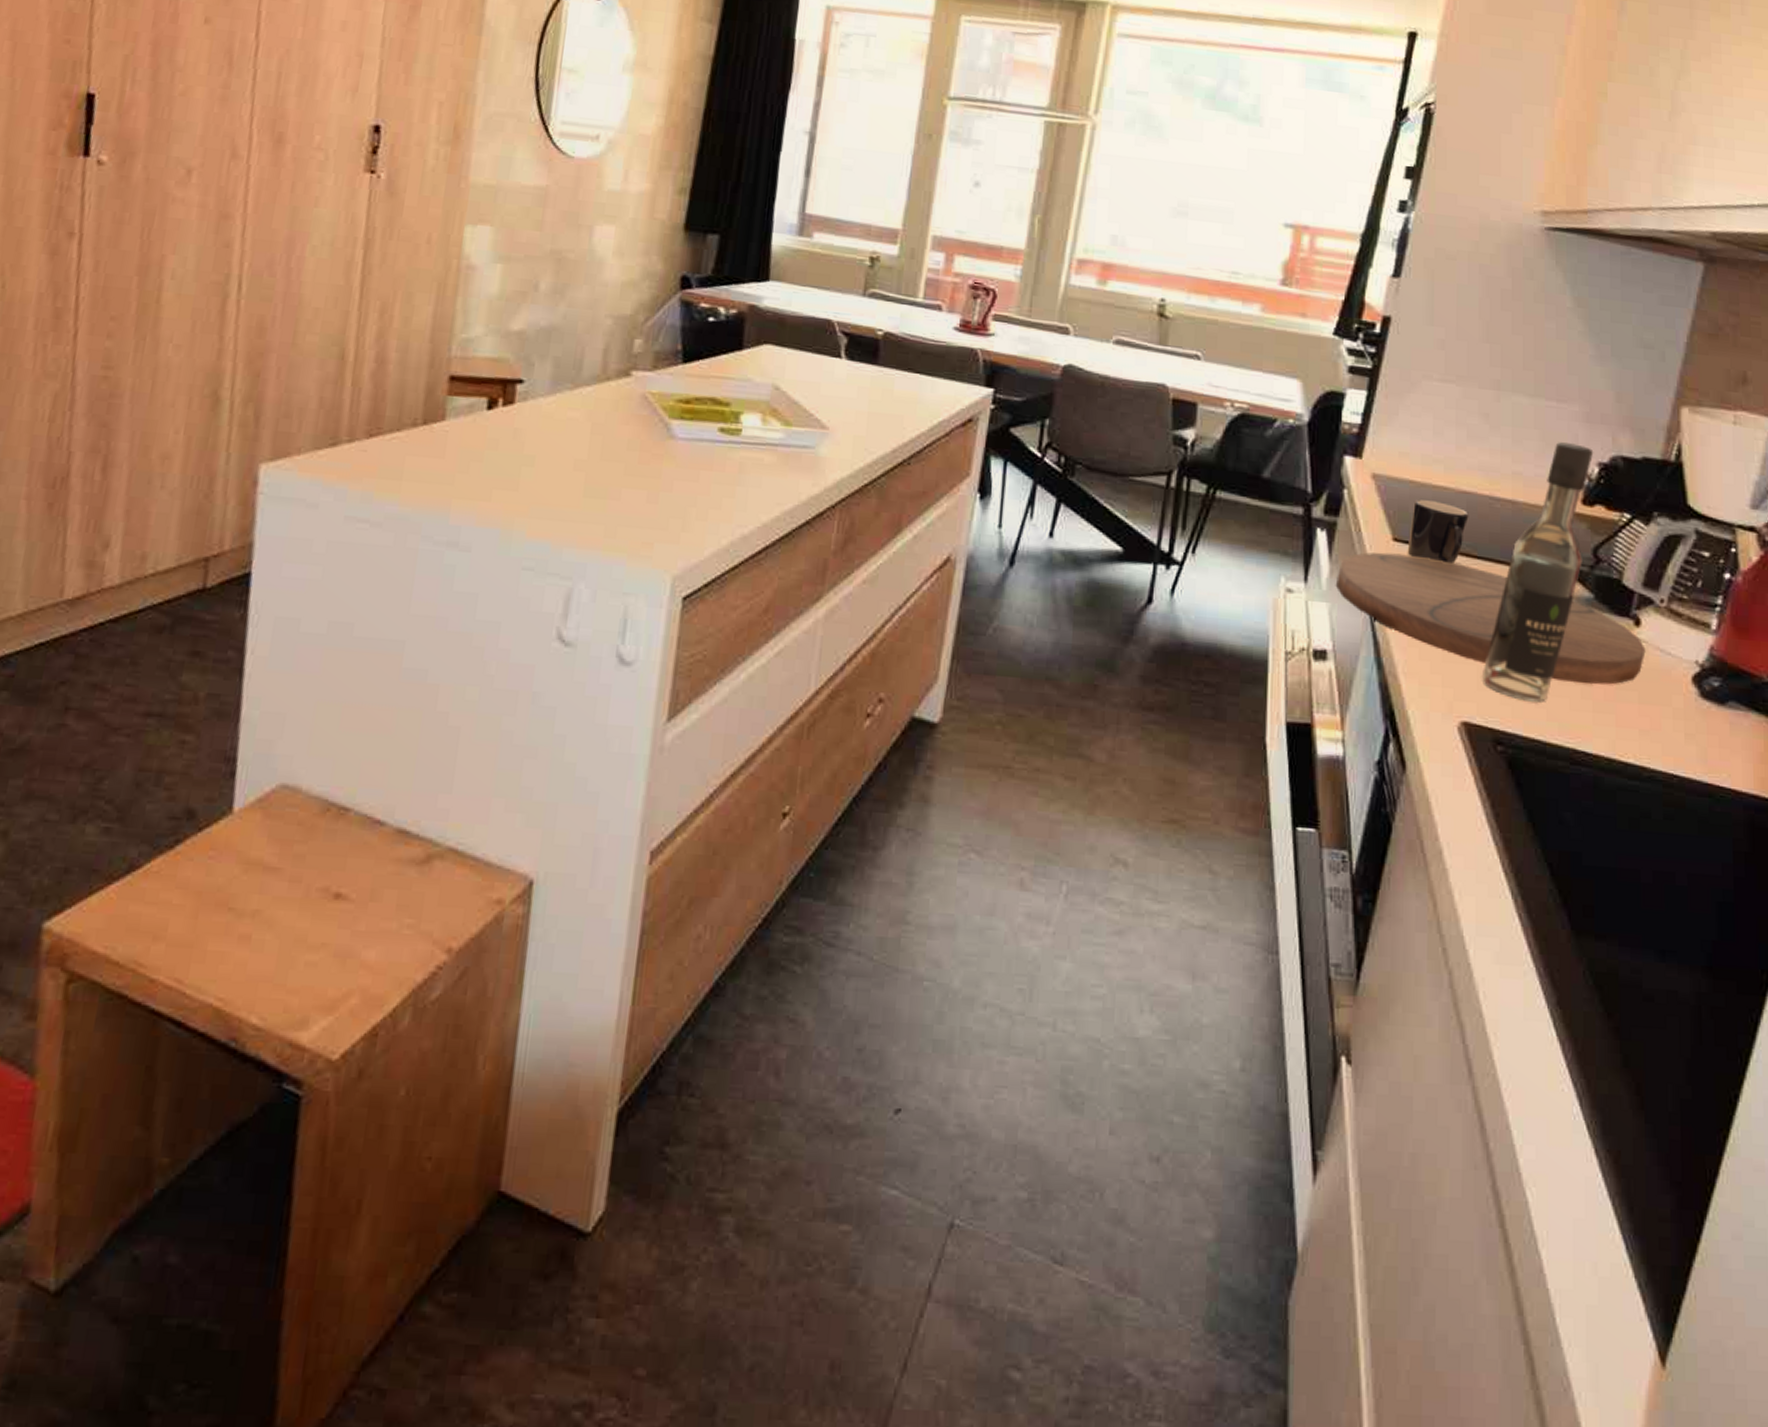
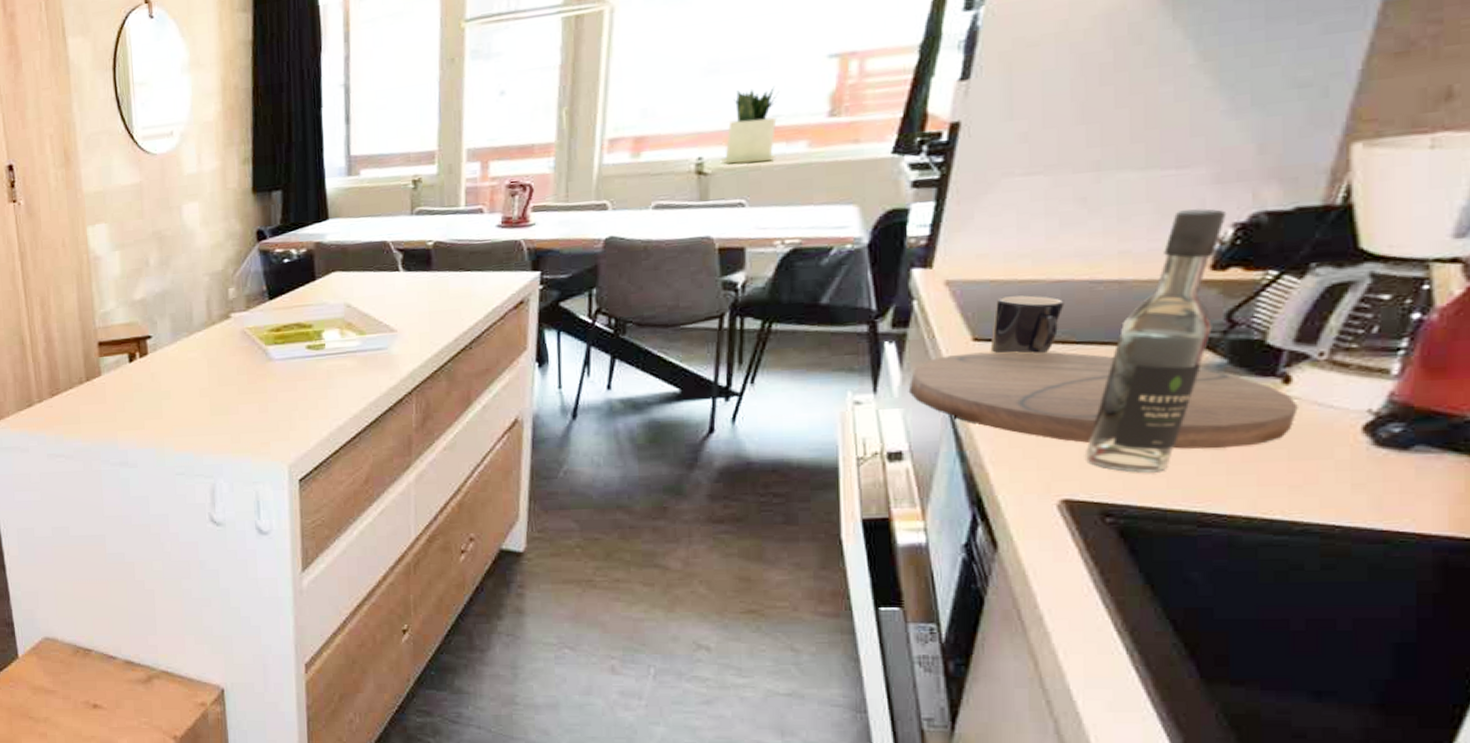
planter: none [1181,238,1240,318] -> present [720,86,779,164]

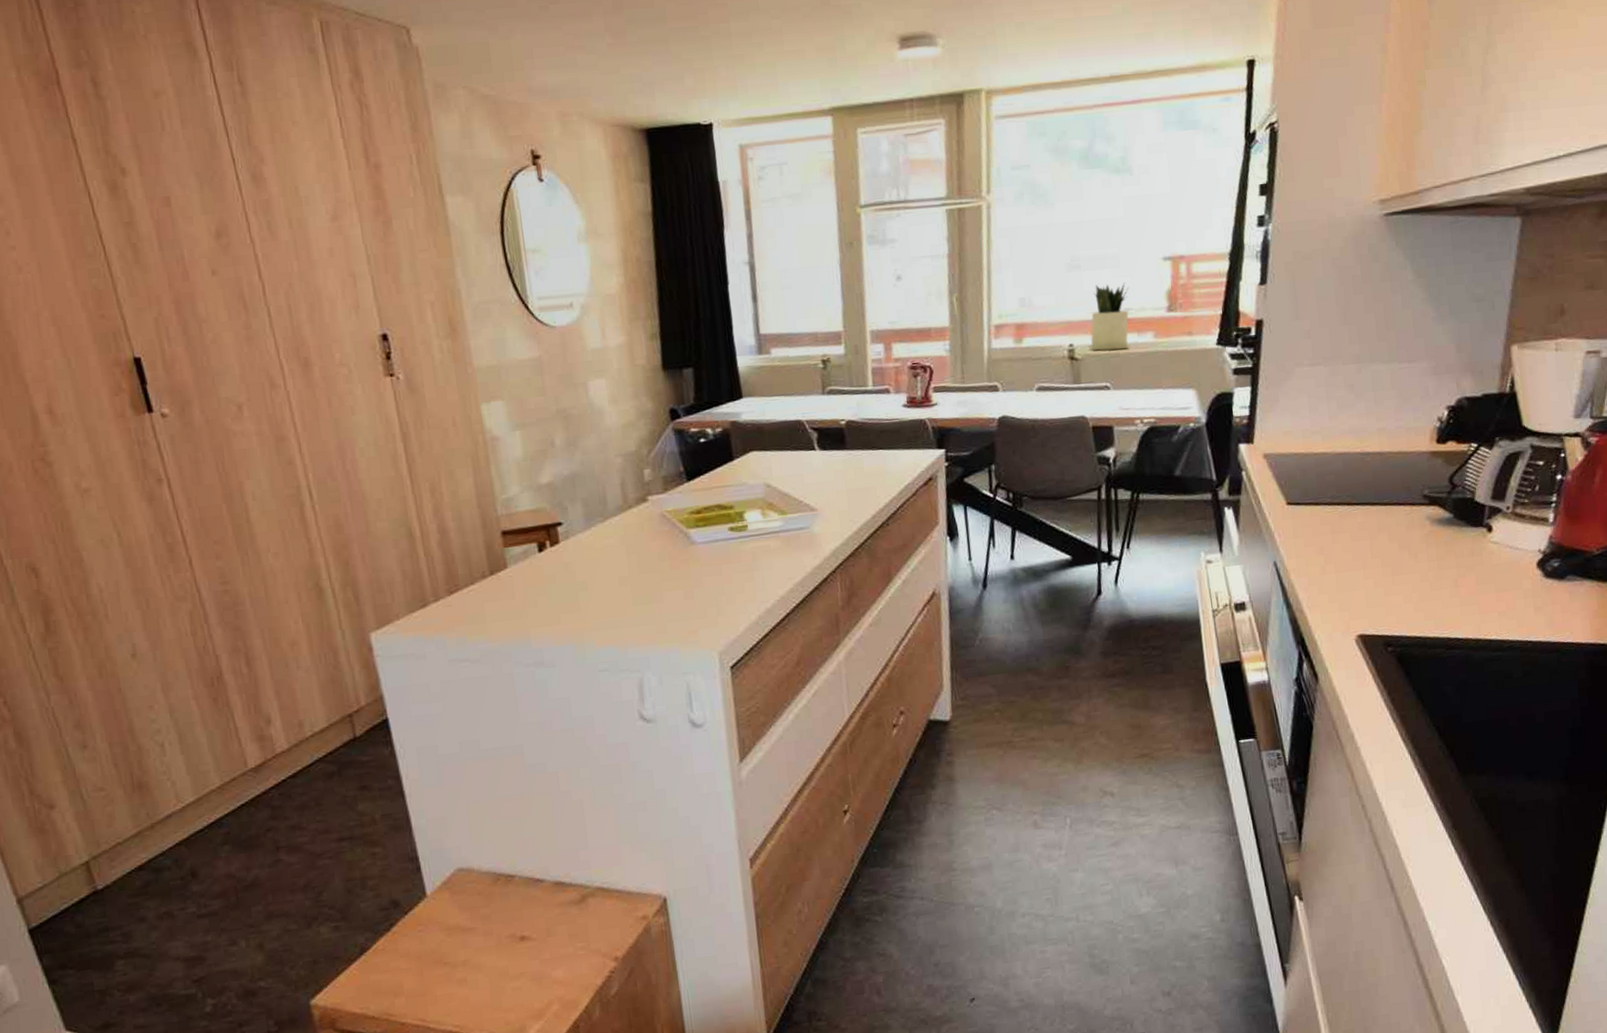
cutting board: present [908,351,1298,449] -> none [1245,512,1498,588]
mug: present [990,294,1064,354] -> none [1299,465,1346,515]
bottle: present [1084,208,1227,473] -> none [1369,394,1443,610]

